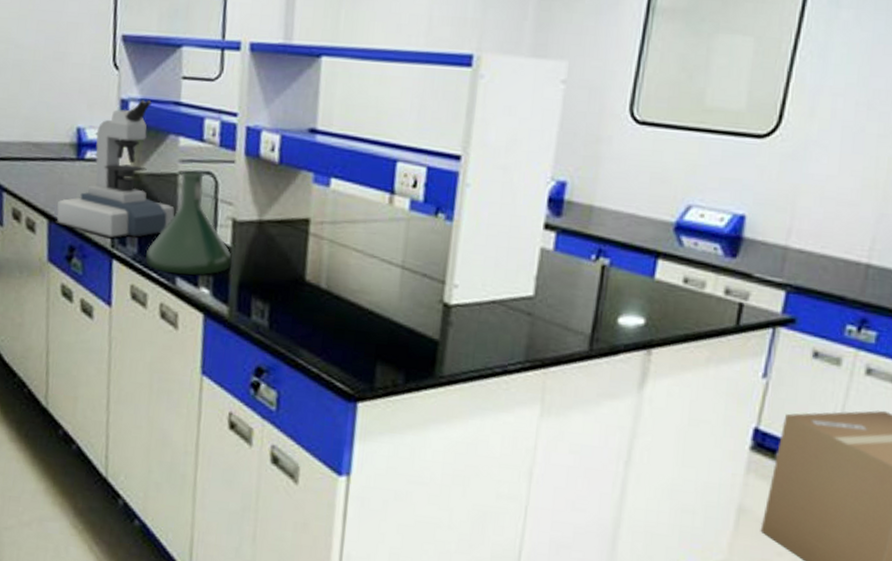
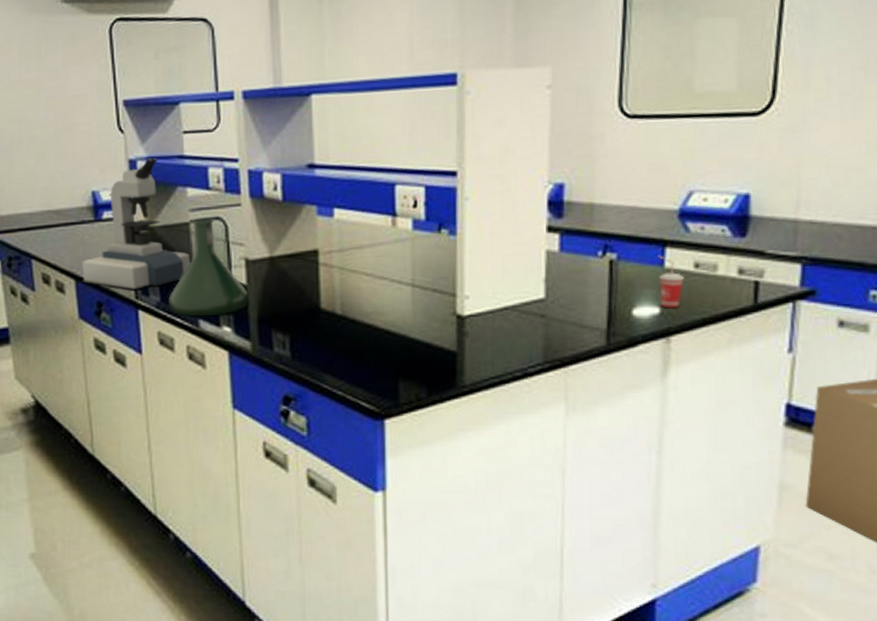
beverage cup: none [647,266,672,321] -> present [658,255,684,308]

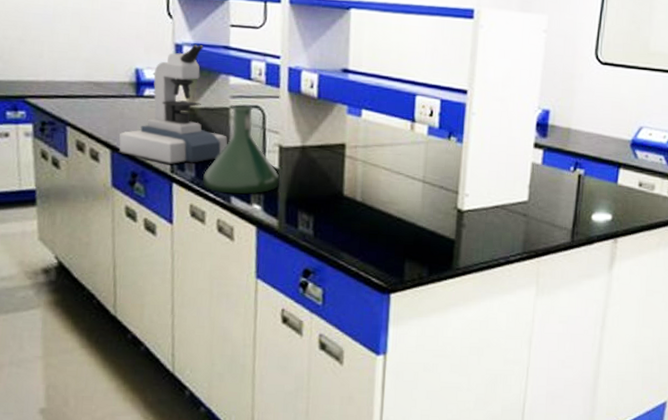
beverage cup: present [658,255,684,308] -> none [613,174,631,217]

